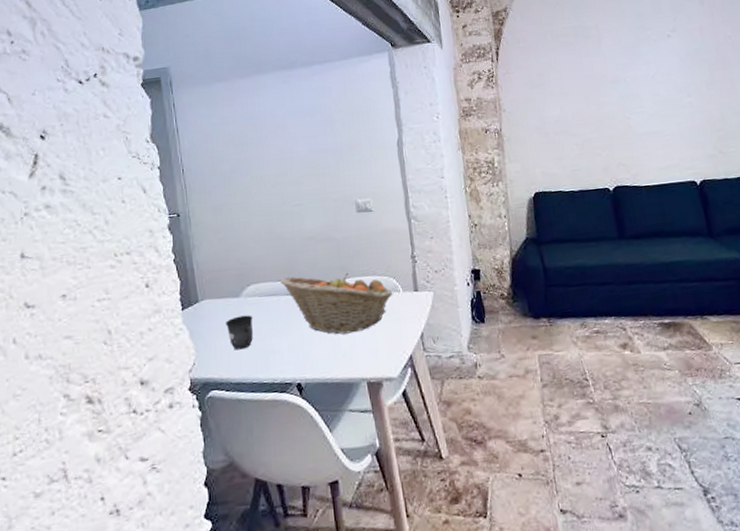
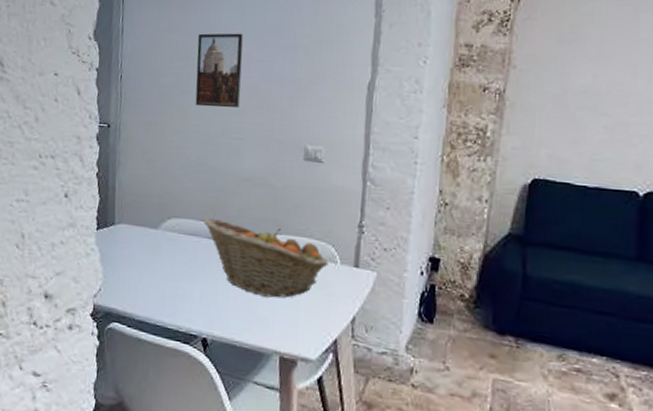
mug: present [226,315,253,350] -> none [138,249,168,287]
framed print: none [247,117,294,184] -> present [195,33,243,108]

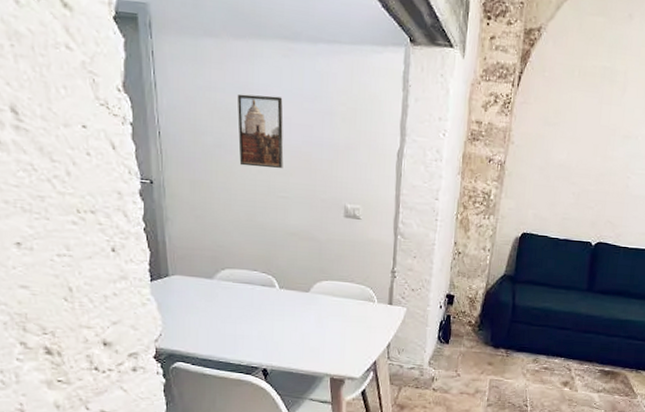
fruit basket: present [204,218,329,298] -> none [257,268,368,332]

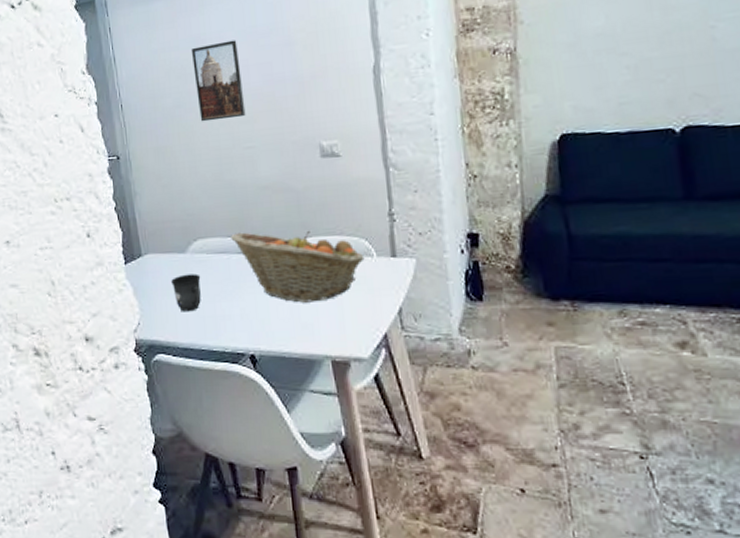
mug: none [196,297,225,329] -> present [171,273,201,312]
fruit basket: none [257,268,368,332] -> present [231,230,365,303]

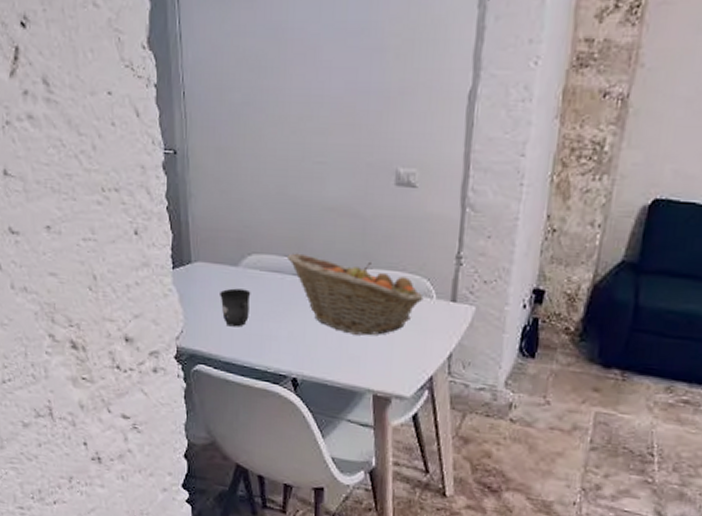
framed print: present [190,40,246,122] -> none [268,34,322,127]

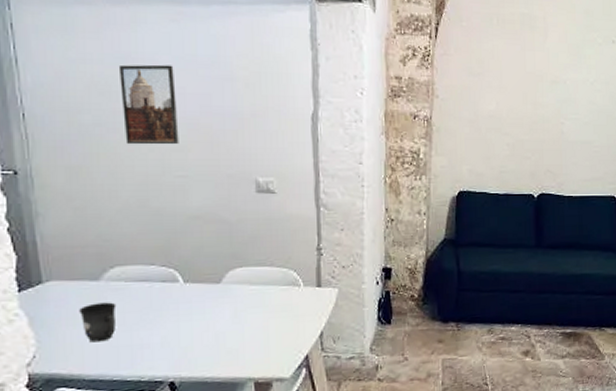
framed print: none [268,34,322,127] -> present [118,64,179,145]
fruit basket: present [288,253,424,336] -> none [155,260,292,330]

